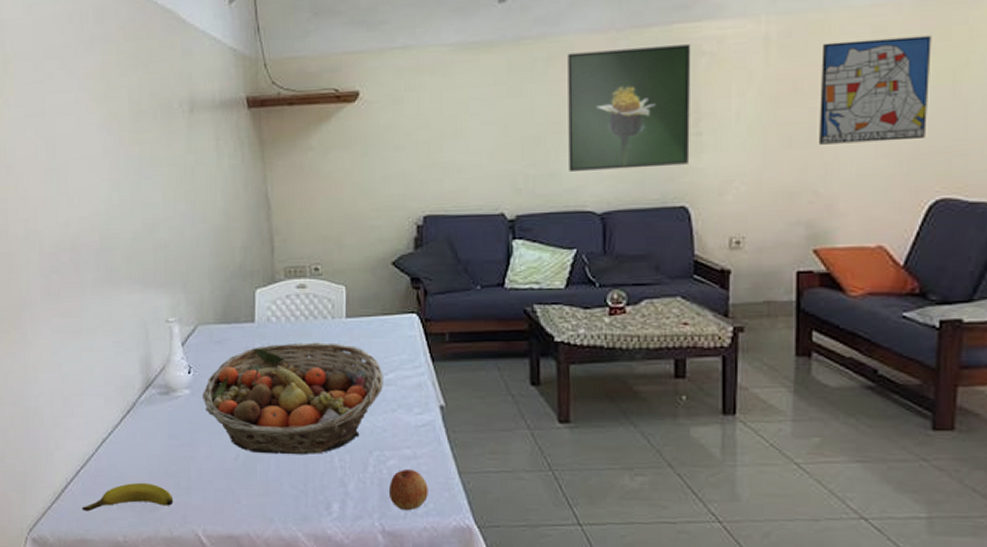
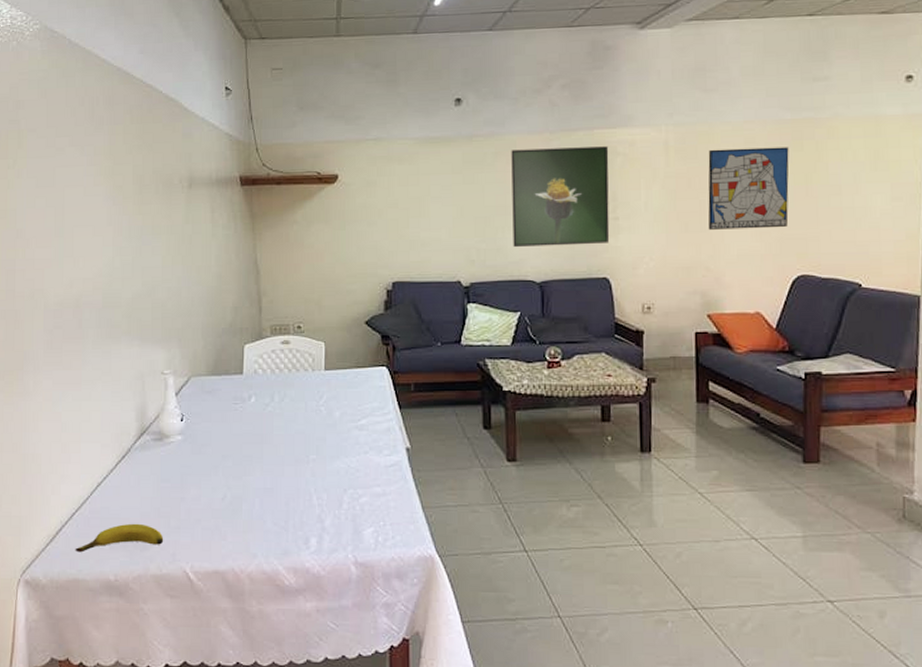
fruit basket: present [202,342,383,455] -> none [194,392,357,495]
apple: present [388,470,428,511] -> none [360,506,396,543]

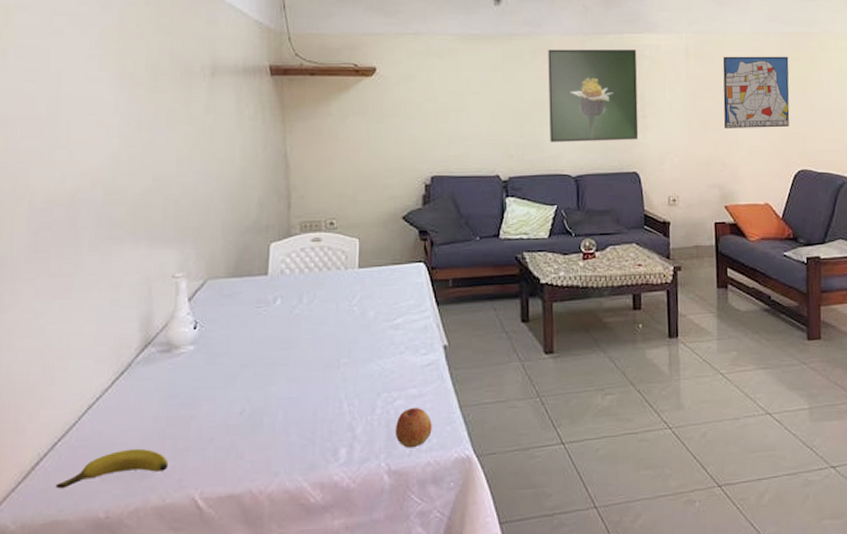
apple: none [360,506,396,543] -> present [395,408,432,448]

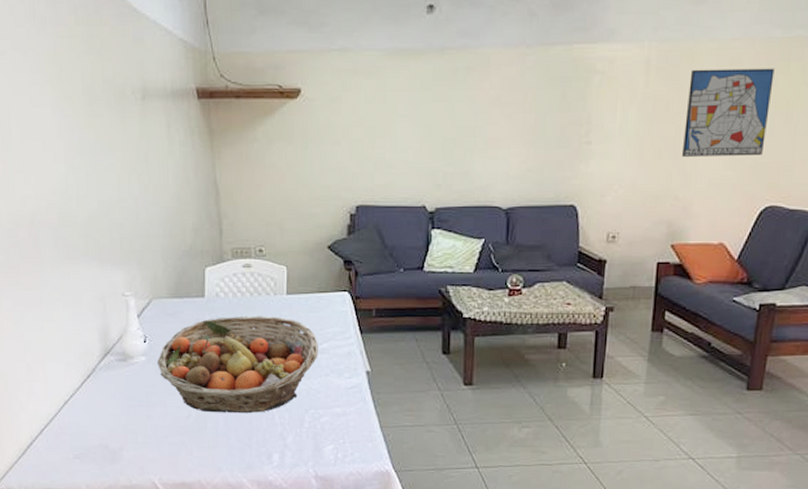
banana: present [55,448,169,489] -> none [46,438,132,465]
fruit basket: none [208,292,392,405] -> present [157,316,318,414]
apple: present [395,408,432,448] -> none [321,425,355,459]
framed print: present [548,49,639,142] -> none [481,63,587,171]

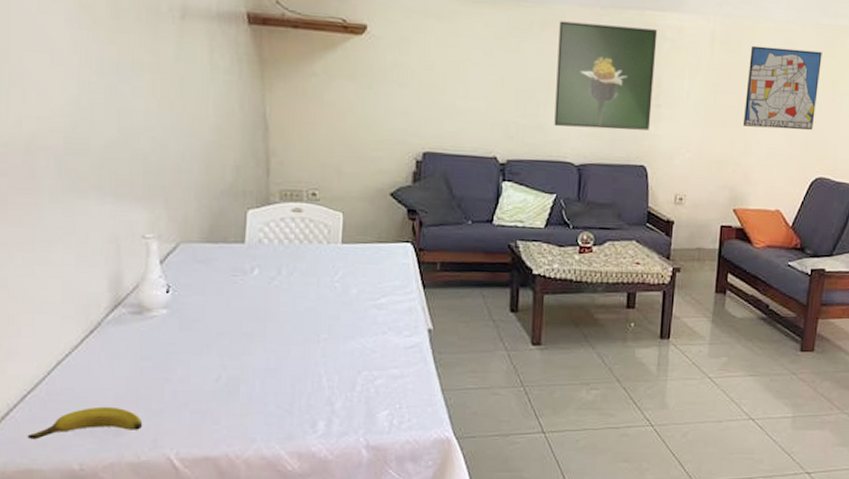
banana: none [46,438,132,465] -> present [27,406,143,440]
fruit basket: present [157,316,318,414] -> none [182,265,376,376]
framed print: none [481,63,587,171] -> present [554,21,658,131]

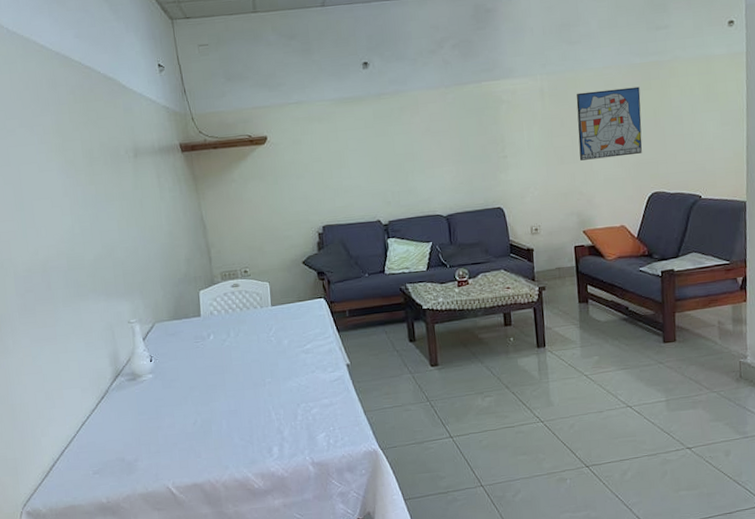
banana: present [27,406,143,440] -> none [68,452,147,483]
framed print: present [554,21,658,131] -> none [414,96,501,187]

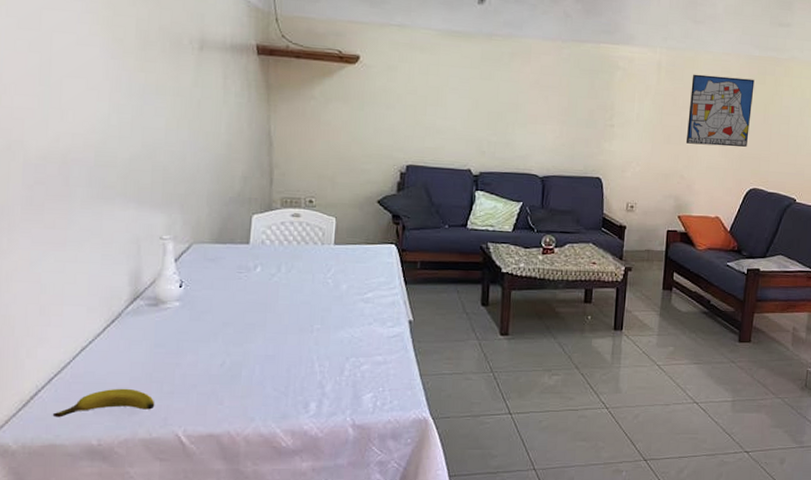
banana: none [68,452,147,483] -> present [52,388,155,418]

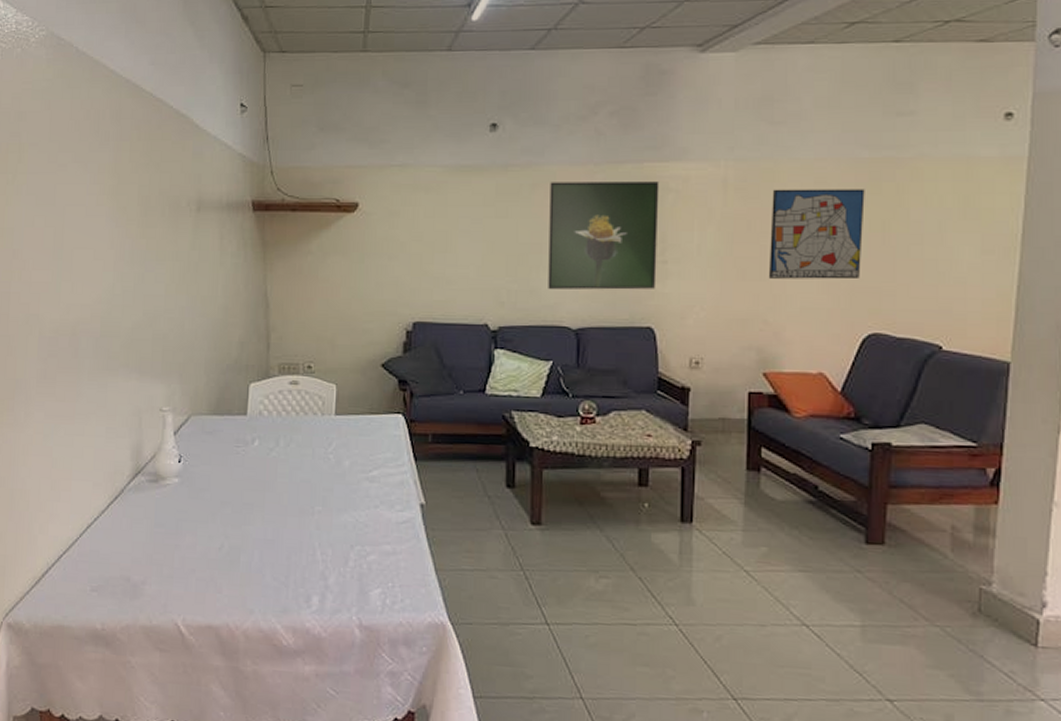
banana: present [52,388,155,418] -> none [61,569,155,598]
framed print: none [521,52,611,147] -> present [548,181,660,290]

